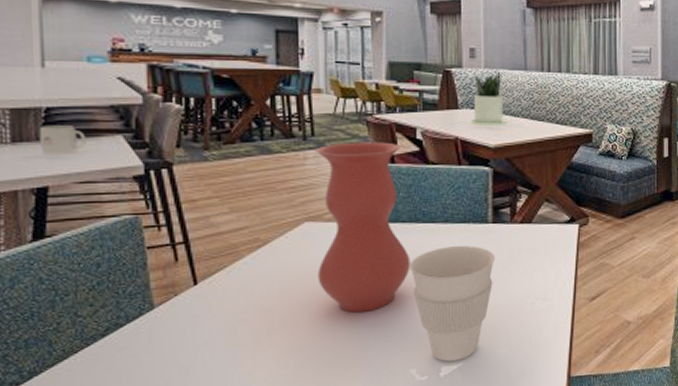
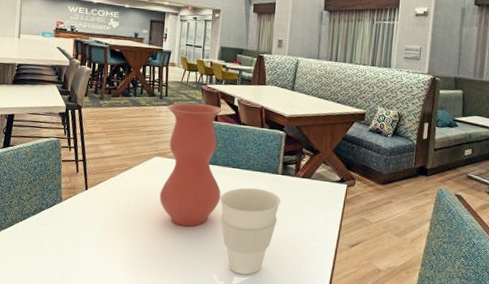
mug: present [38,125,86,156] -> none [12,75,37,95]
planter: present [470,74,506,126] -> none [273,59,300,101]

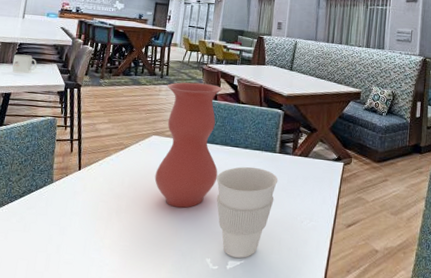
mug: none [12,75,37,95] -> present [12,54,37,74]

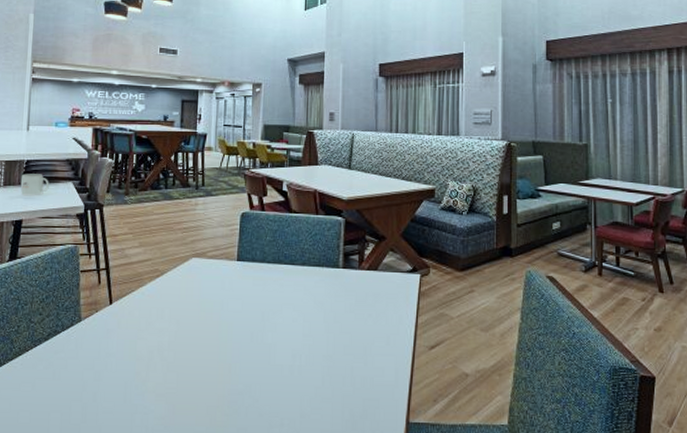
vase: present [154,82,222,208] -> none [199,192,273,340]
cup: present [216,167,278,259] -> none [271,286,345,394]

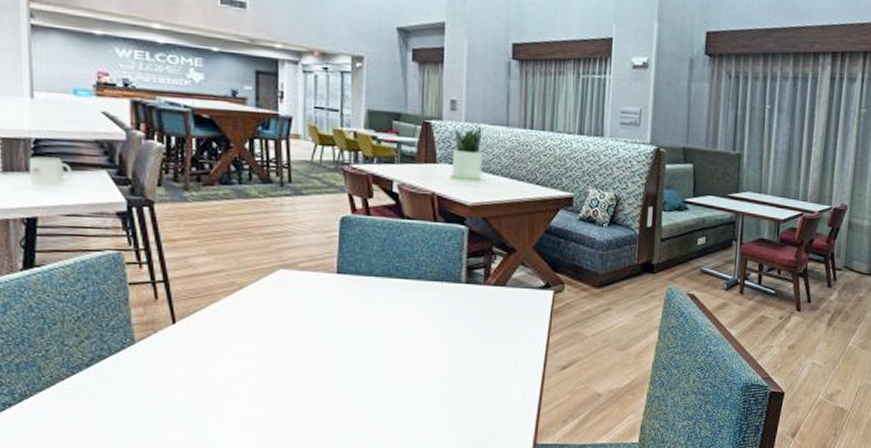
planter: none [327,135,358,180] -> present [448,127,485,183]

